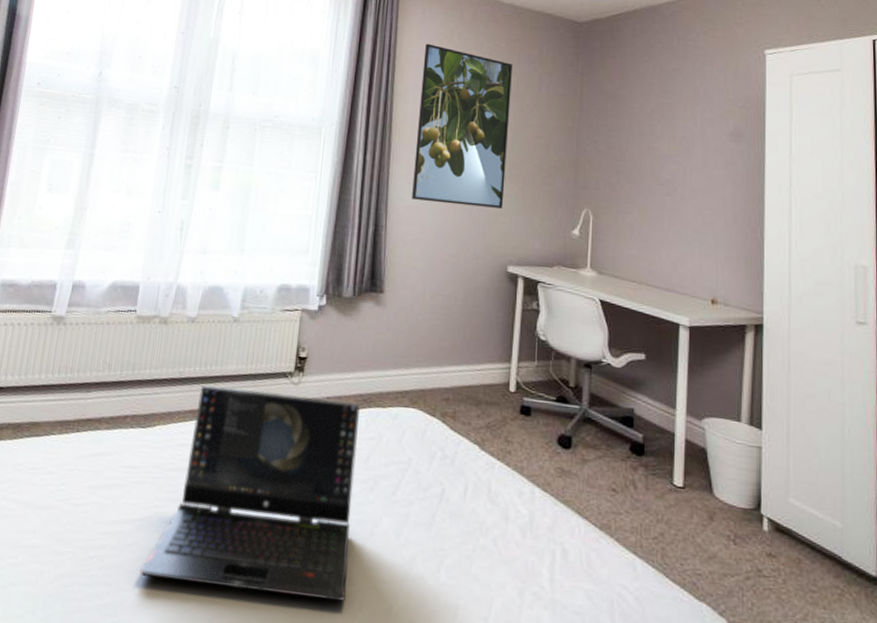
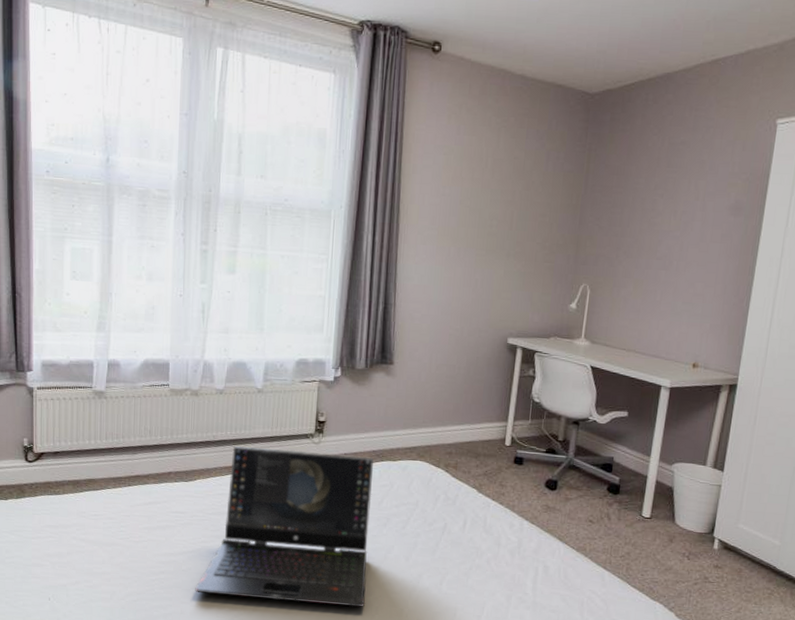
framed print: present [412,43,512,209] -> none [419,120,520,285]

